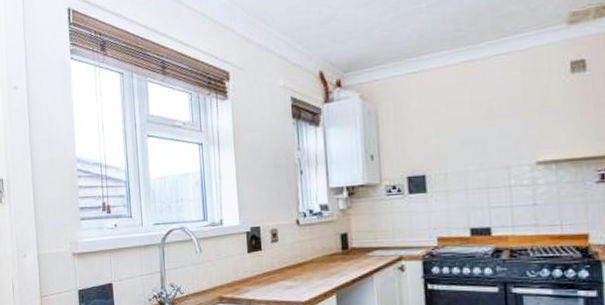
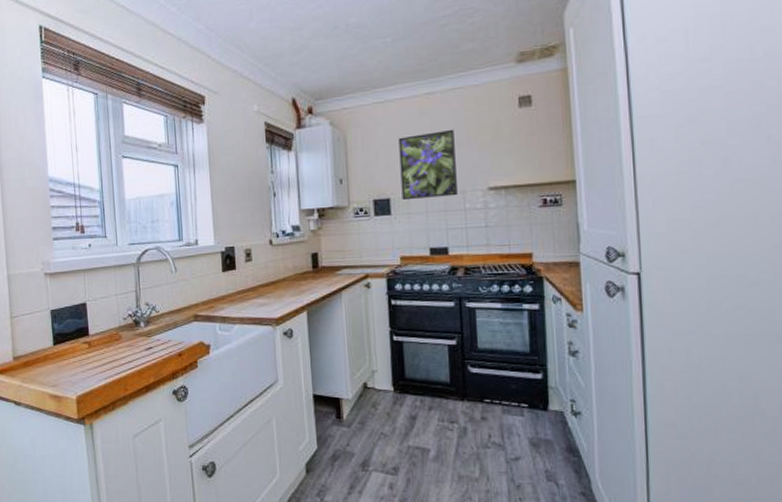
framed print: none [434,99,501,177] -> present [398,129,458,201]

